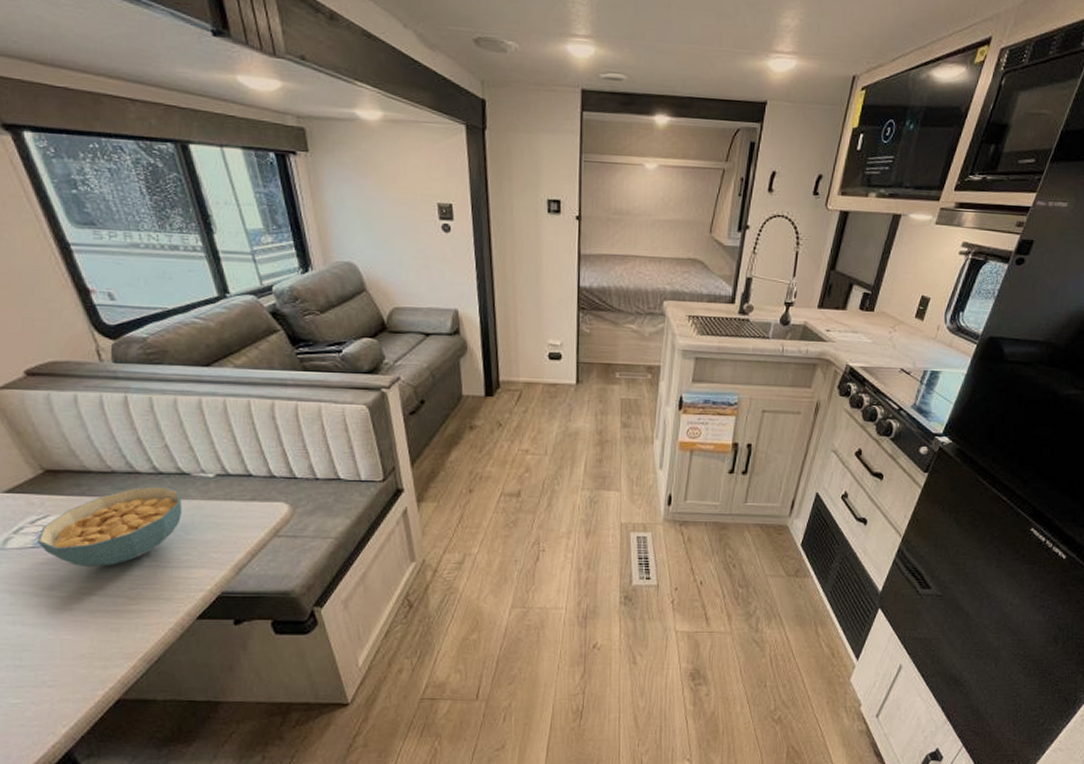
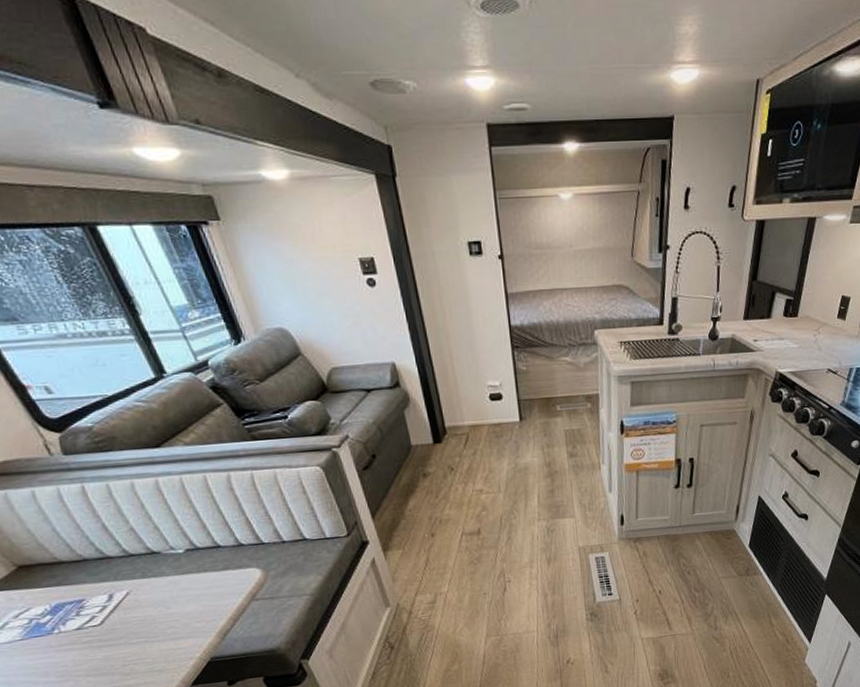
cereal bowl: present [38,486,183,568] -> none [24,567,160,652]

